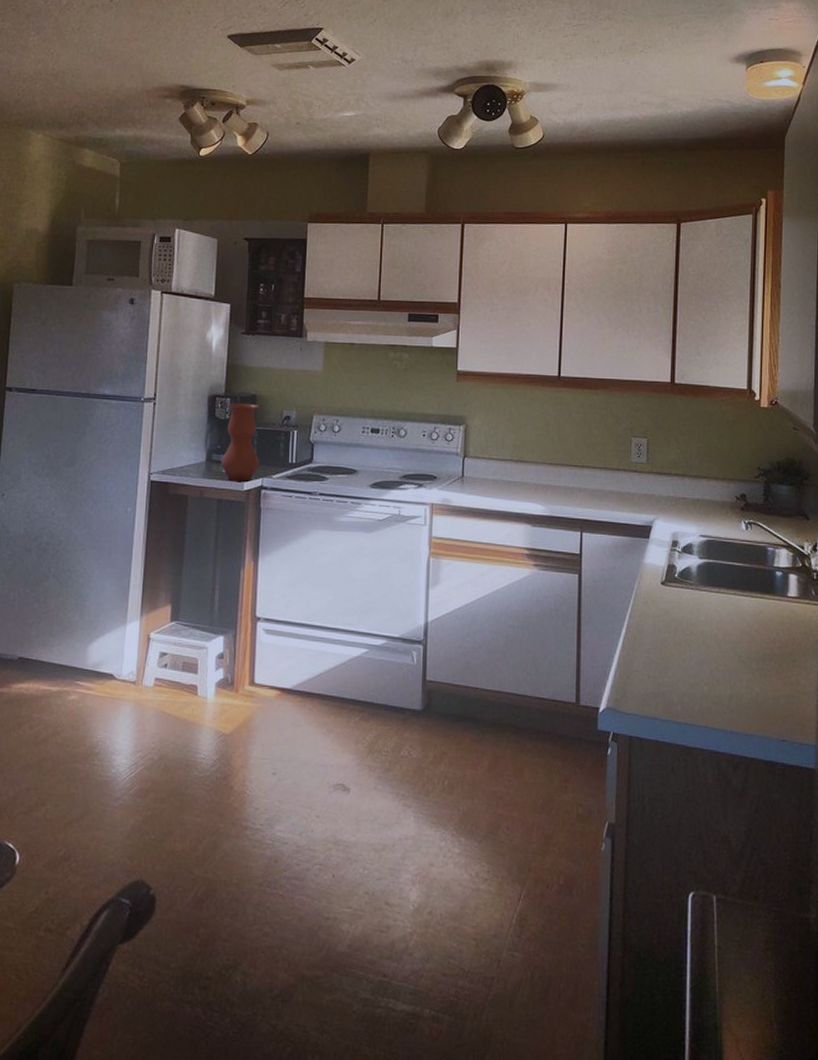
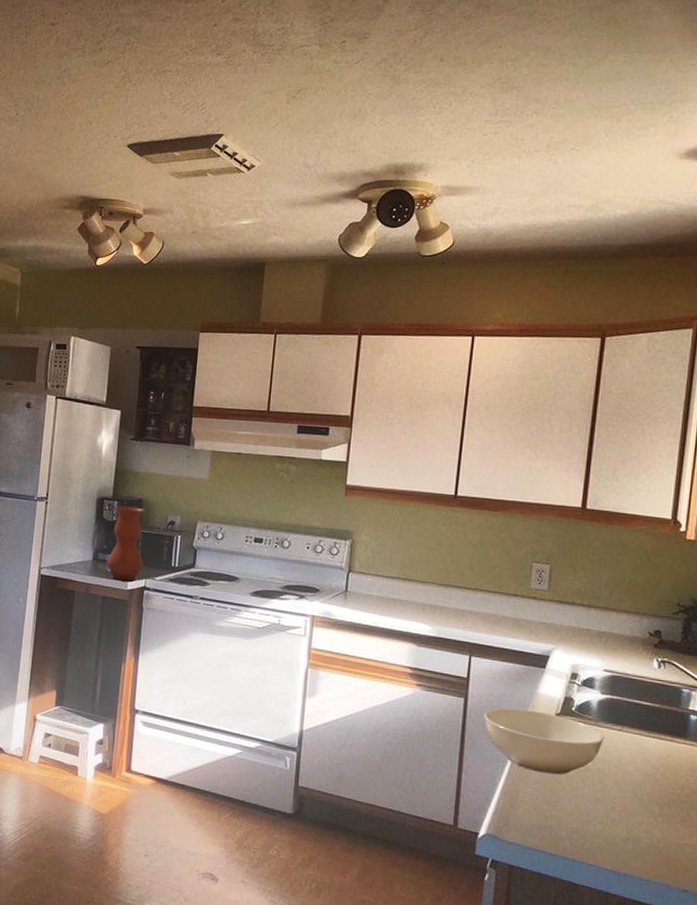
bowl: none [596,580,705,642] -> present [483,708,605,775]

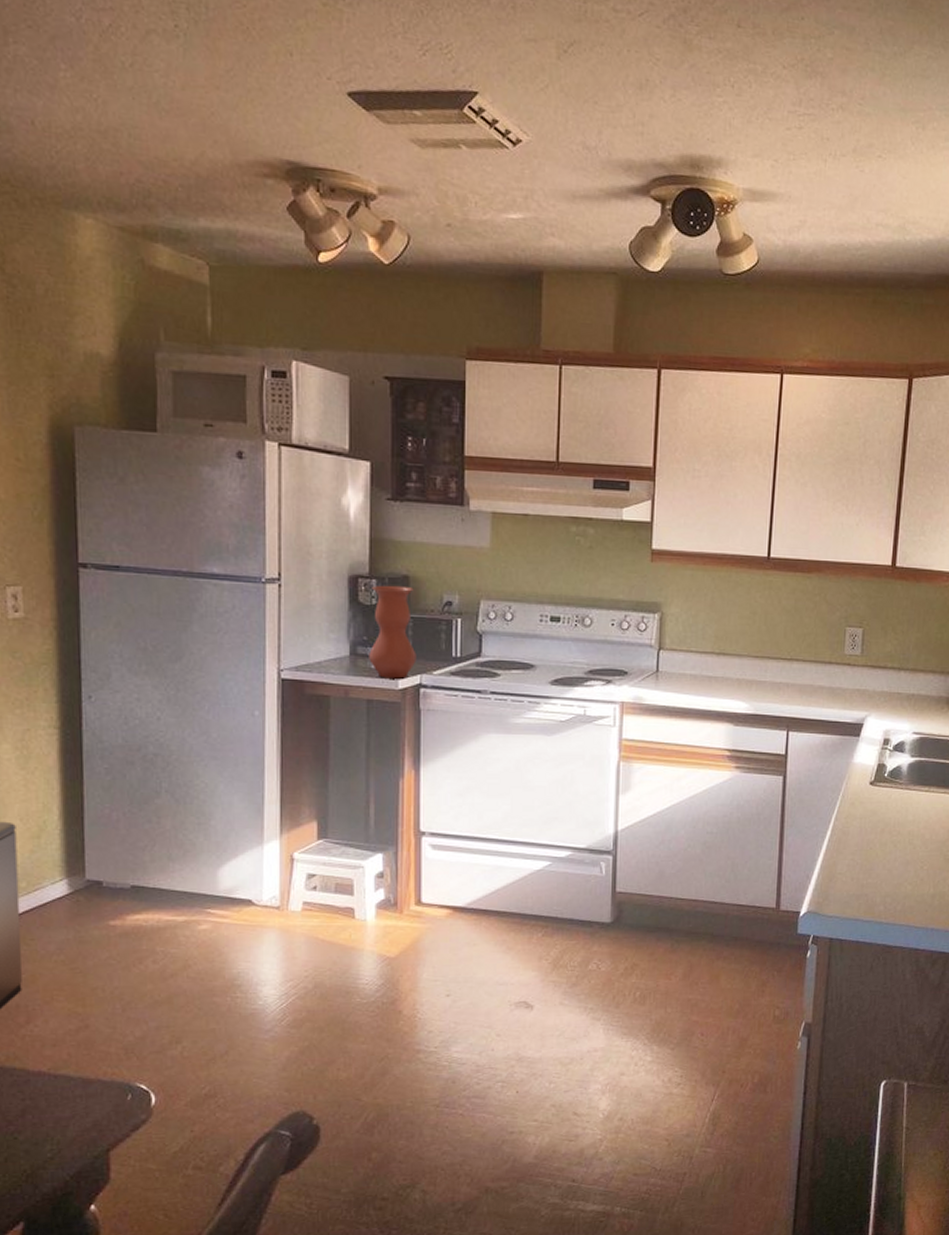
bowl: present [483,708,605,775] -> none [802,781,914,843]

